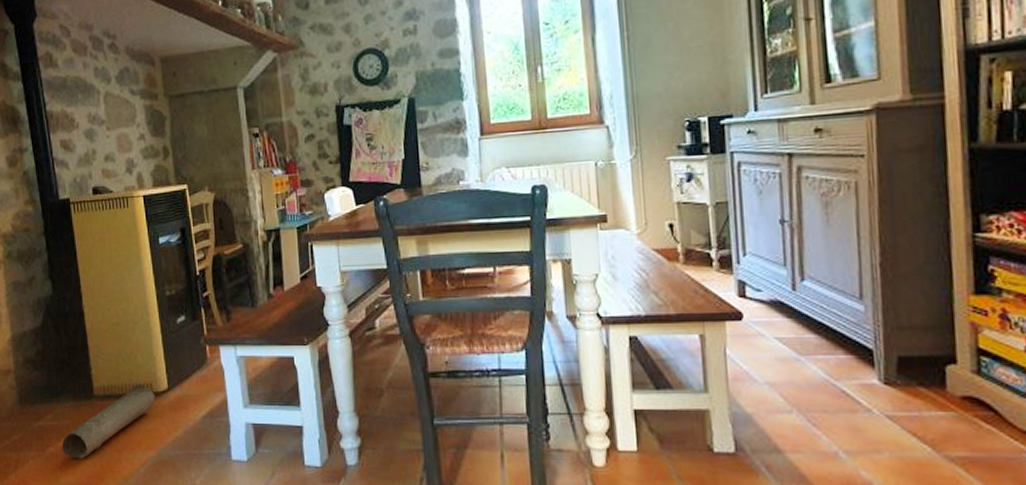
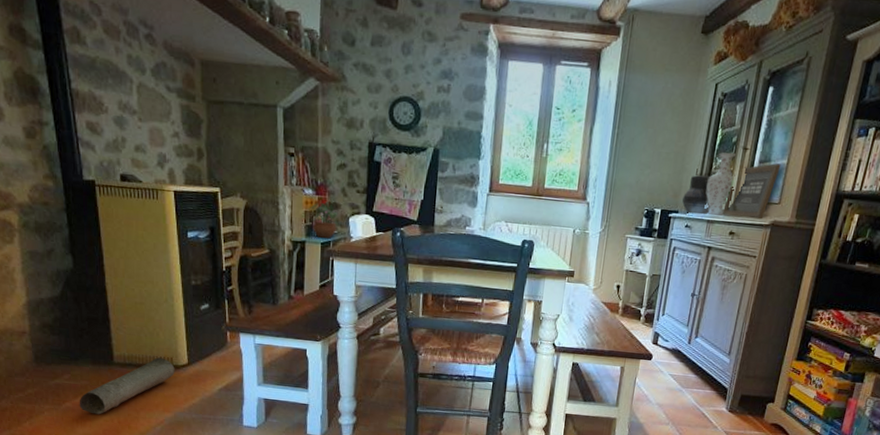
potted plant: none [278,178,314,221] -> present [307,200,339,238]
ceramic jug: none [735,62,778,116] -> present [682,175,711,215]
vase: none [762,27,803,113] -> present [705,152,736,217]
picture frame: none [797,28,868,110] -> present [722,163,781,220]

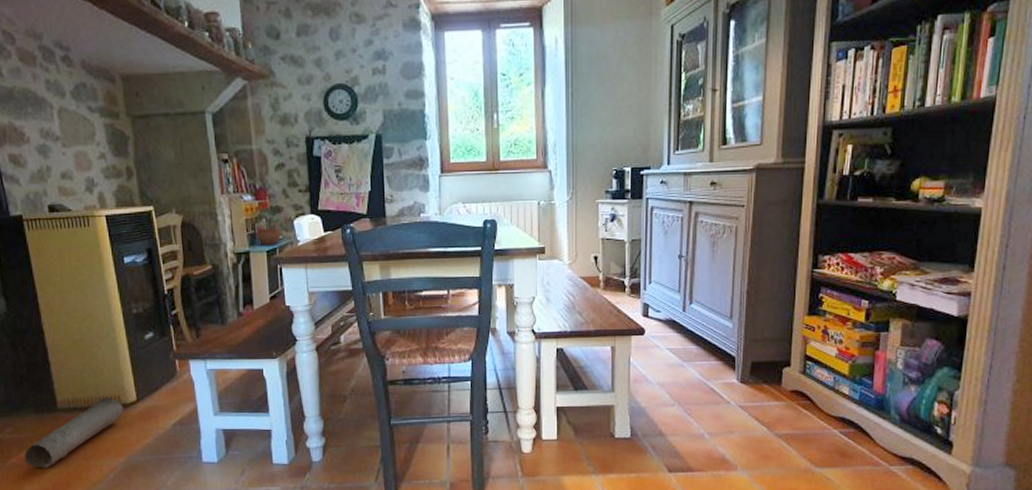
ceramic jug: present [682,175,711,215] -> none [653,124,686,168]
vase: present [705,152,736,217] -> none [676,96,708,167]
picture frame: present [722,163,781,220] -> none [700,101,757,166]

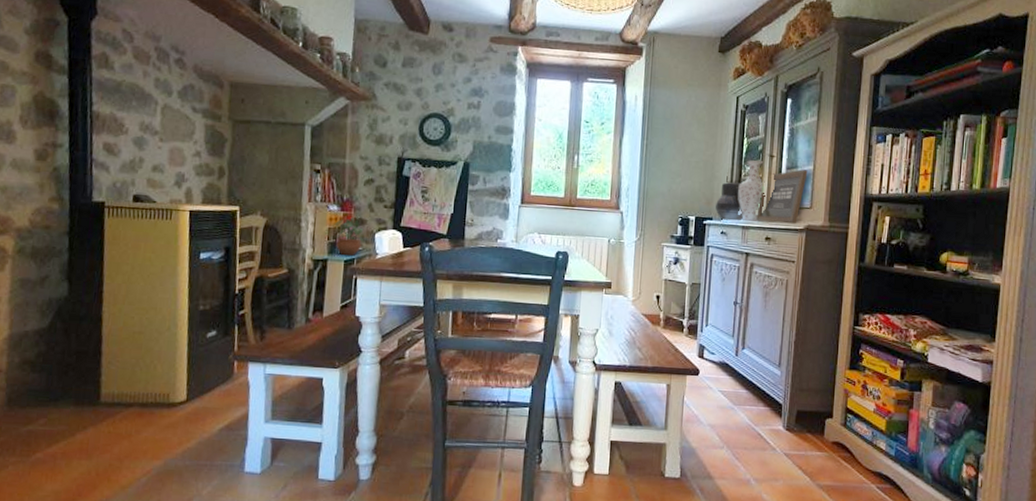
decorative log: present [24,397,124,468] -> none [52,394,171,466]
ceramic jug: none [653,124,686,168] -> present [716,182,744,221]
vase: none [676,96,708,167] -> present [737,160,765,222]
picture frame: none [700,101,757,166] -> present [756,169,808,224]

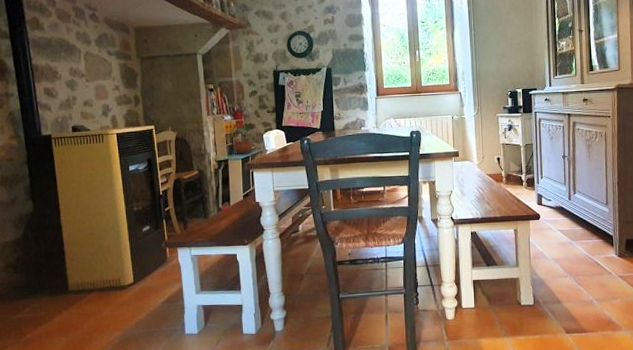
ceramic jug: present [716,182,744,221] -> none [538,56,563,89]
vase: present [737,160,765,222] -> none [554,35,578,88]
picture frame: present [756,169,808,224] -> none [574,38,613,87]

